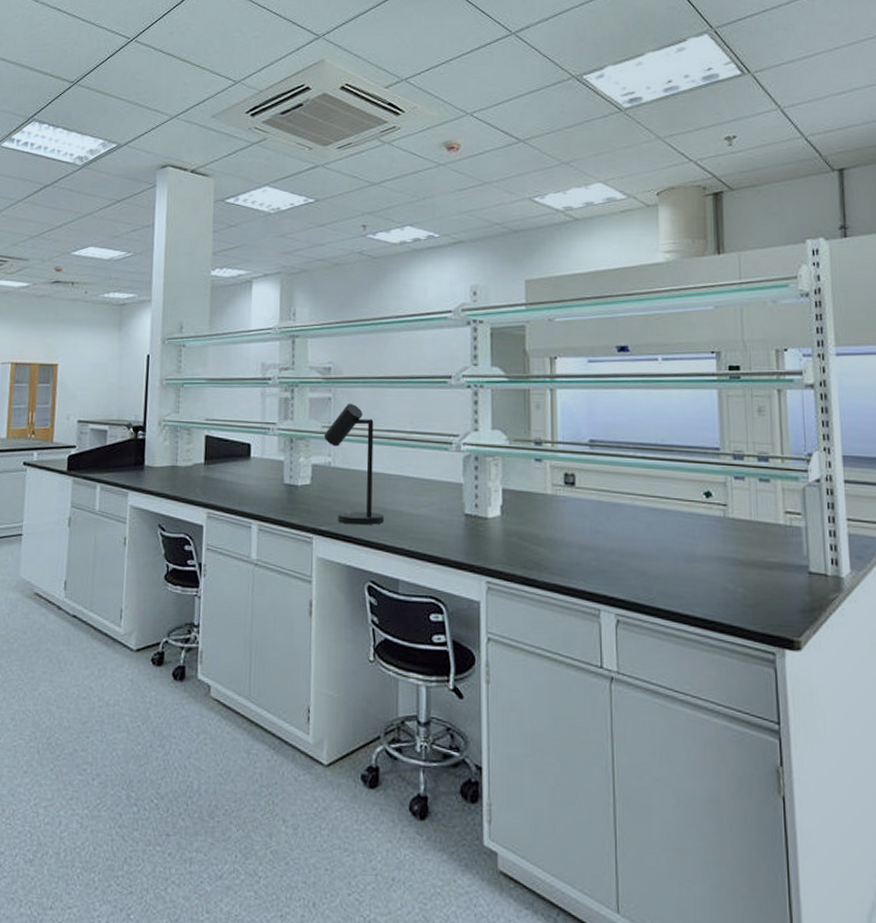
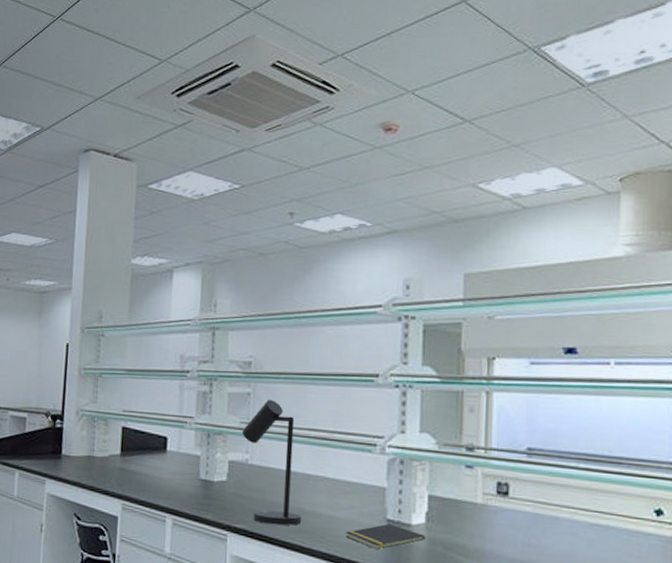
notepad: none [427,518,501,545] -> present [346,523,425,550]

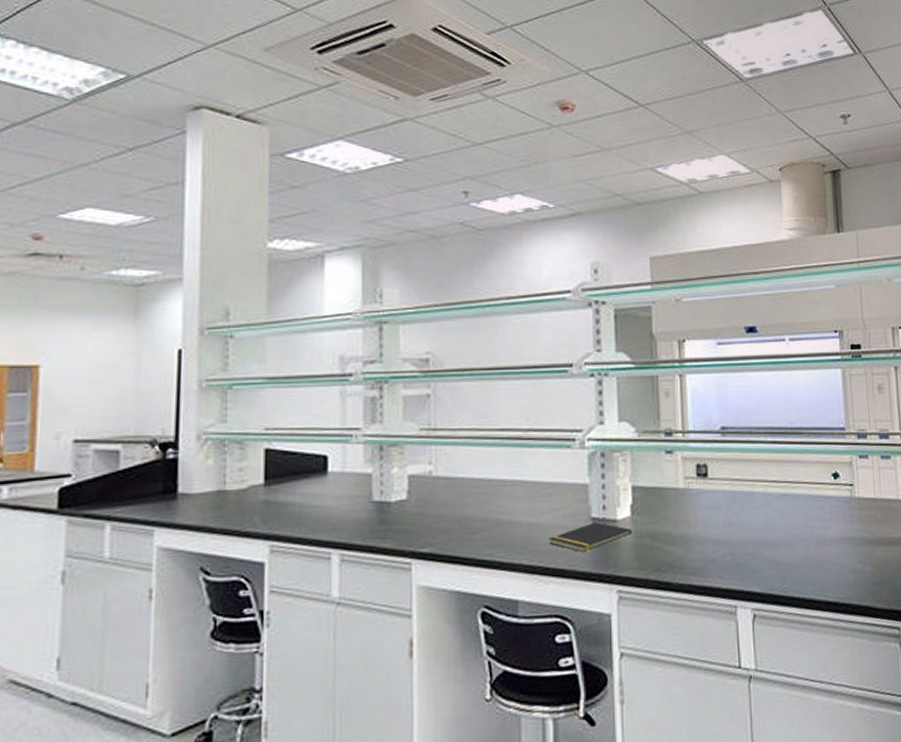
desk lamp: present [241,399,302,526] -> none [422,399,499,543]

